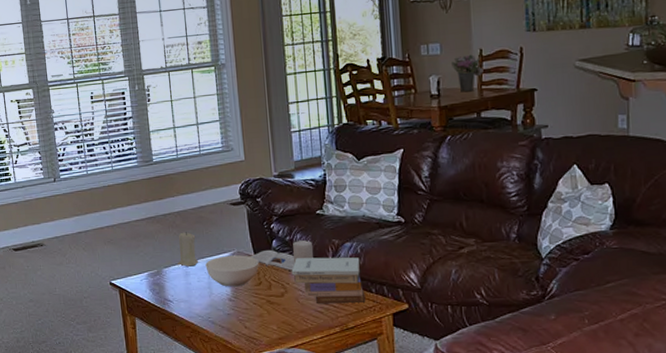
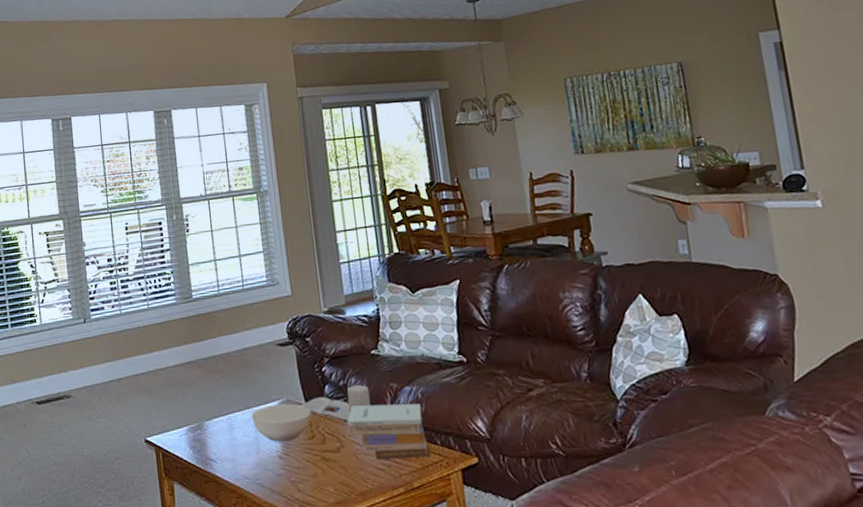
candle: present [176,232,199,267] -> none [219,378,245,419]
flower bouquet: present [450,54,484,93] -> none [501,178,536,218]

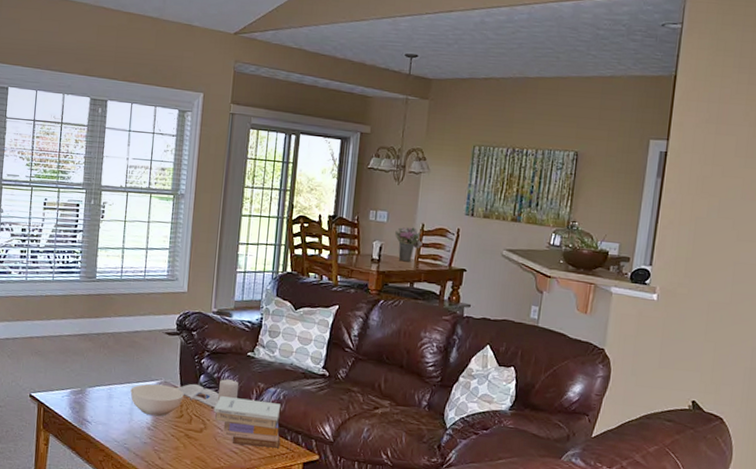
flower bouquet: none [501,178,536,218] -> present [394,227,423,262]

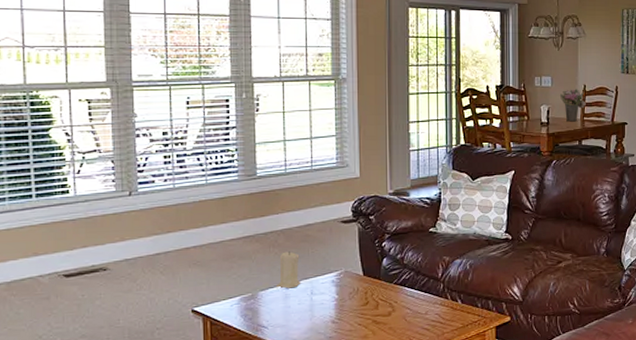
candle: none [101,354,126,390] -> present [275,251,301,289]
bowl: present [130,383,184,417] -> none [308,274,367,309]
magazine: present [176,383,219,409] -> none [358,268,404,290]
books: present [213,396,281,448] -> none [400,273,471,321]
candle: present [216,379,239,415] -> none [403,258,424,296]

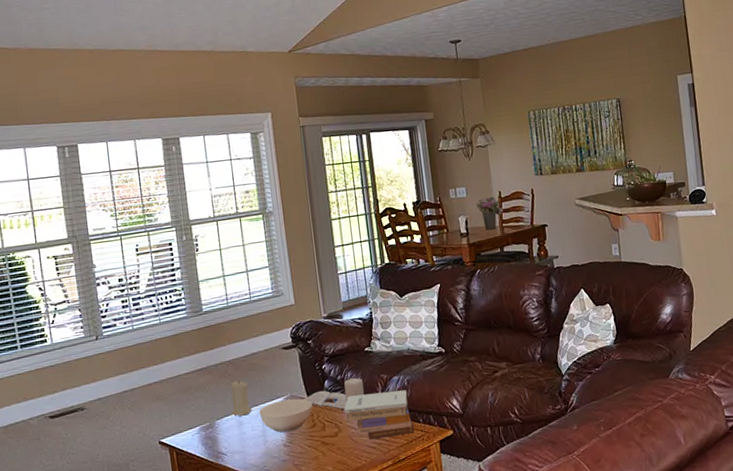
bowl: none [308,274,367,309] -> present [259,398,313,433]
magazine: none [358,268,404,290] -> present [303,390,347,411]
books: none [400,273,471,321] -> present [344,390,415,439]
candle: none [403,258,424,296] -> present [344,378,365,416]

